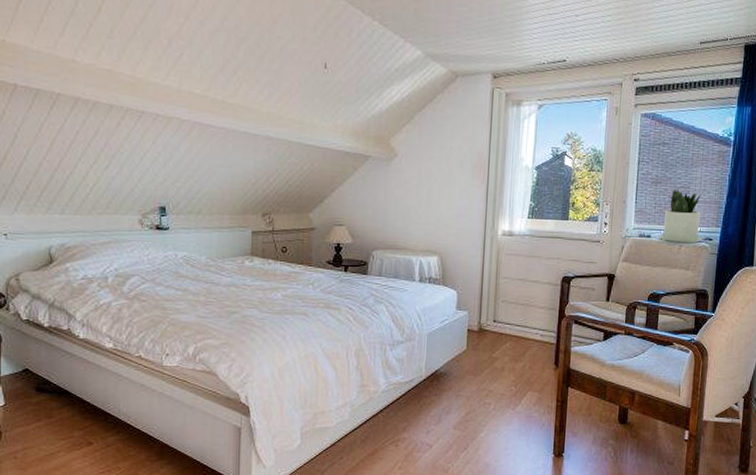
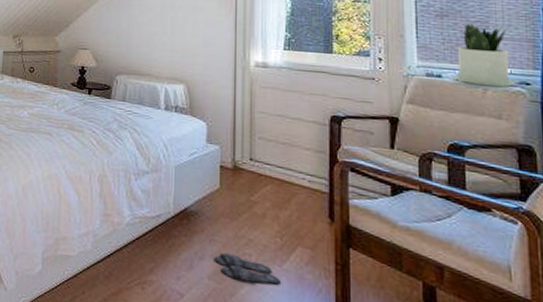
slippers: none [459,404,513,427] -> present [214,252,280,285]

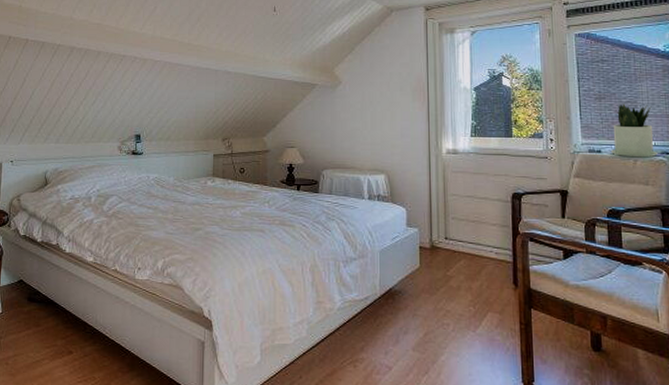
slippers: present [214,252,280,285] -> none [417,325,475,350]

